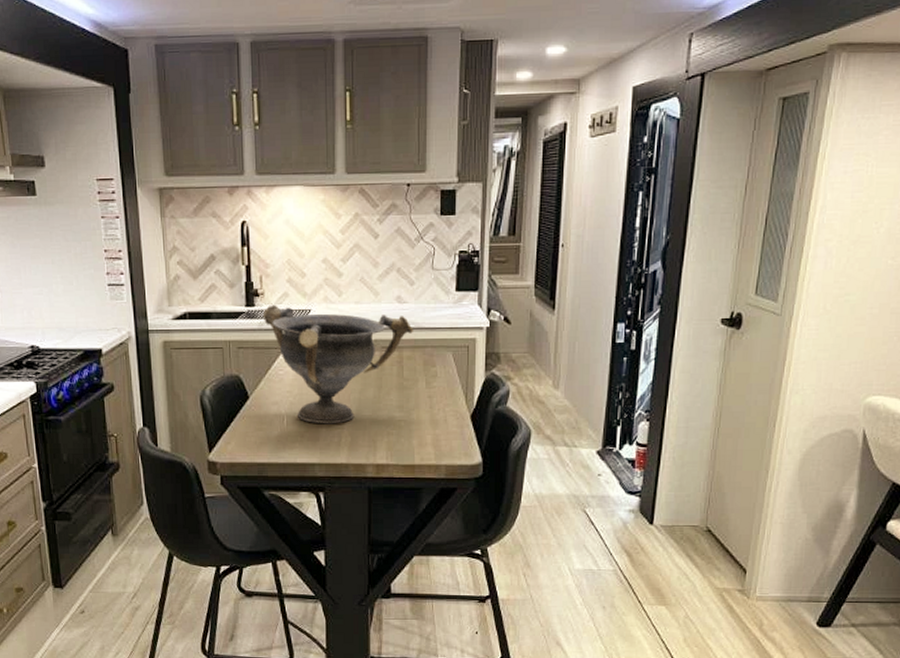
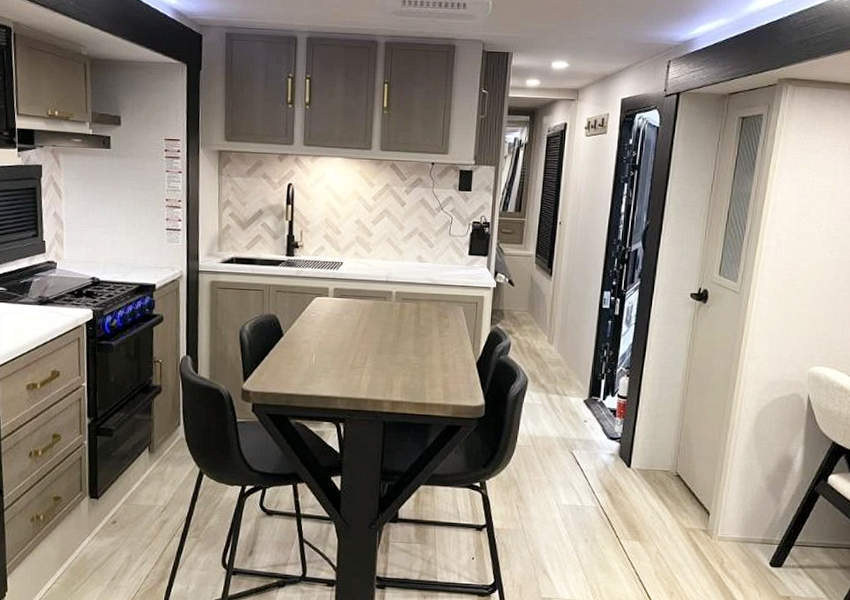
decorative bowl: present [262,304,413,424] -> none [300,256,430,363]

